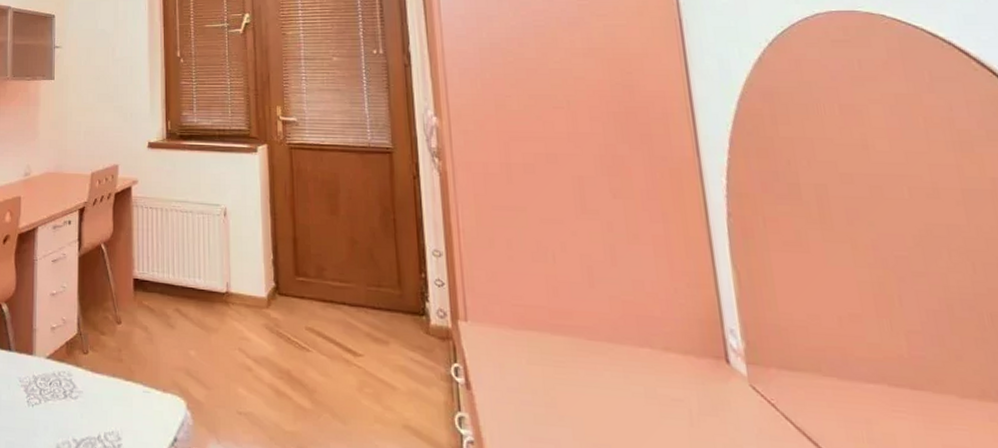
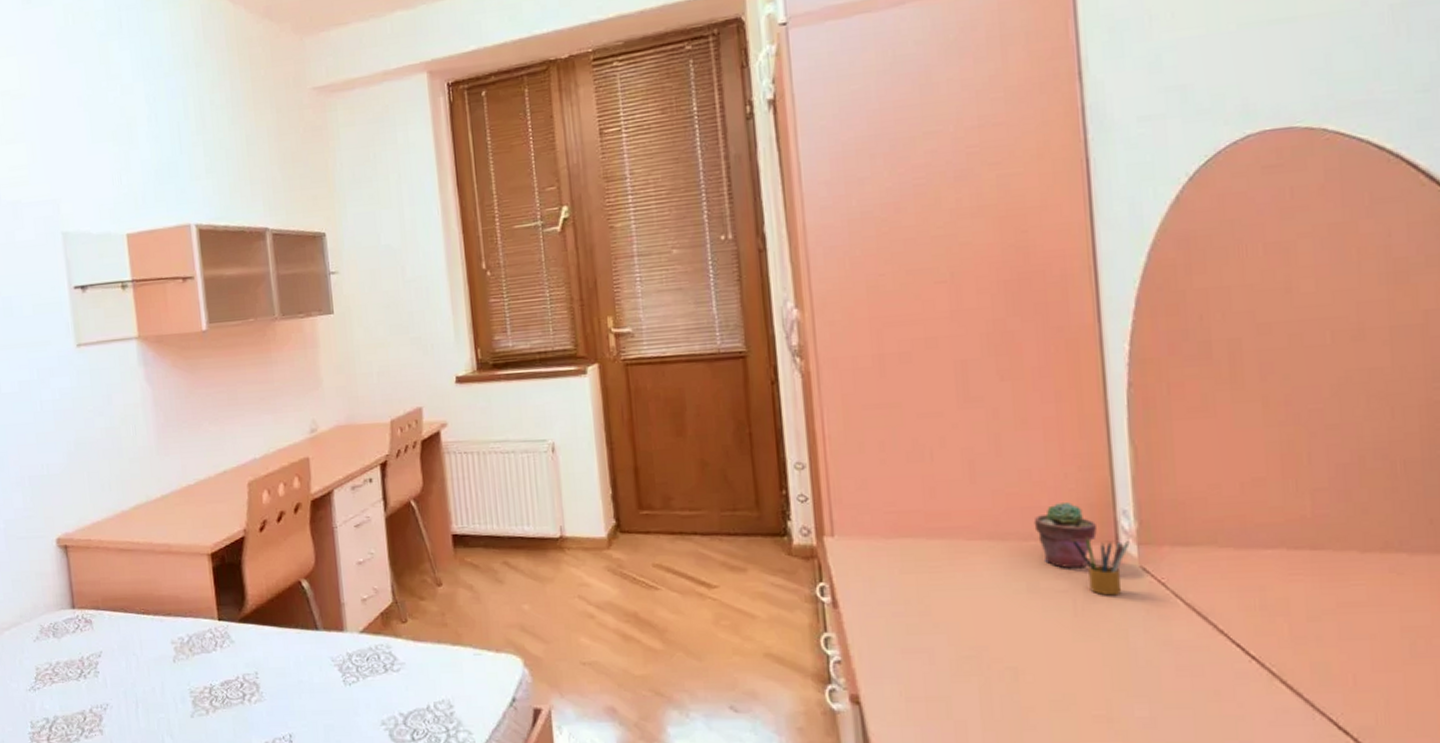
potted succulent: none [648,315,707,380] -> present [1033,502,1097,569]
pencil box: none [684,349,739,411] -> present [1072,537,1130,596]

